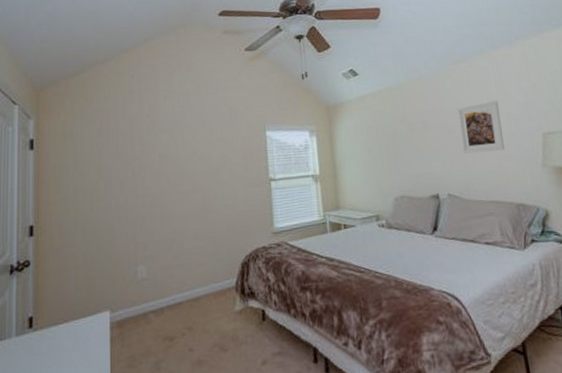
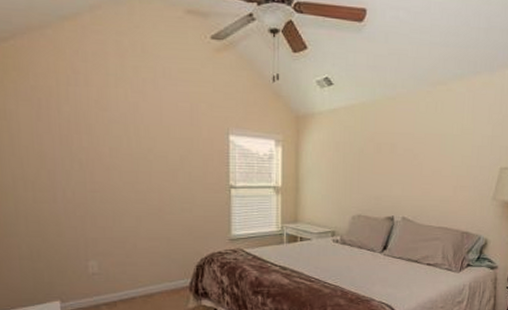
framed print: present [458,101,505,154] -> none [423,130,467,181]

